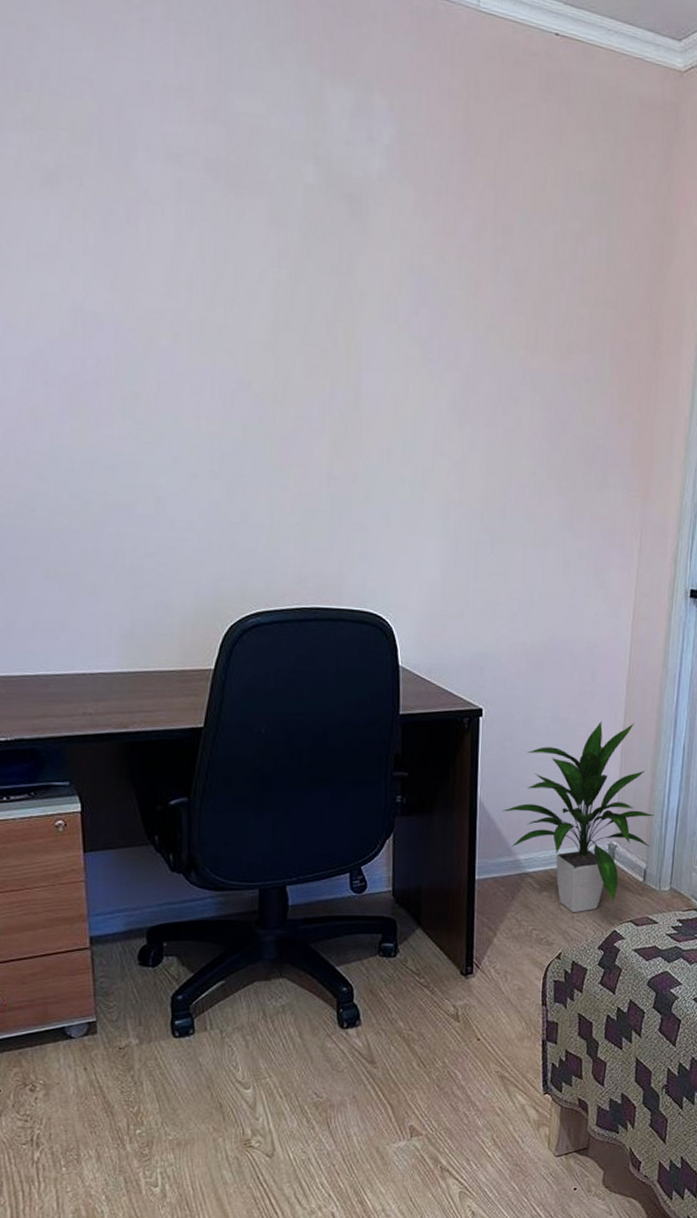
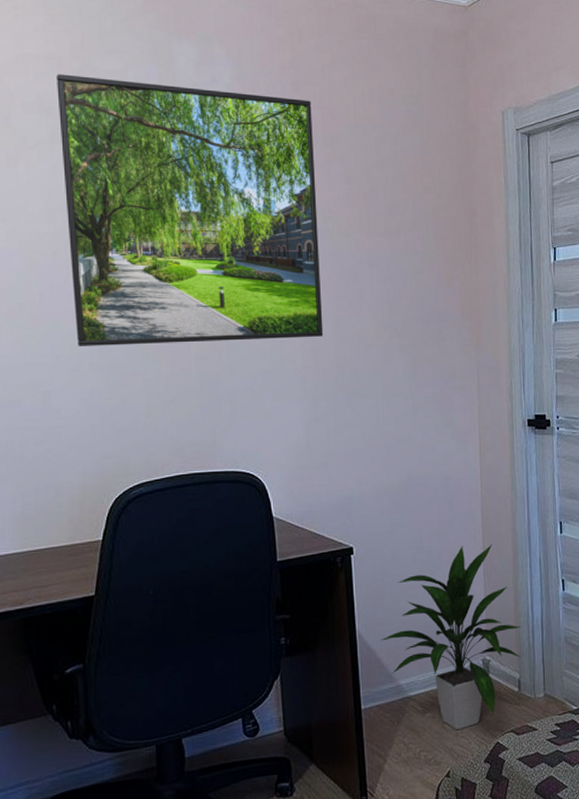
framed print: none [187,112,484,468] -> present [56,74,324,346]

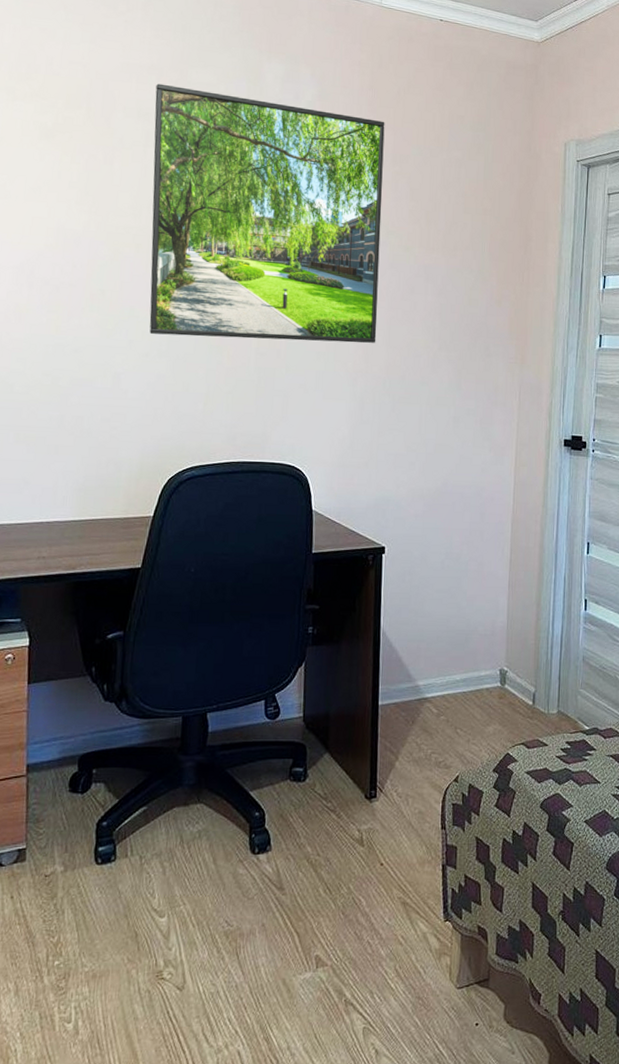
indoor plant: present [380,544,522,731] -> none [402,556,542,737]

